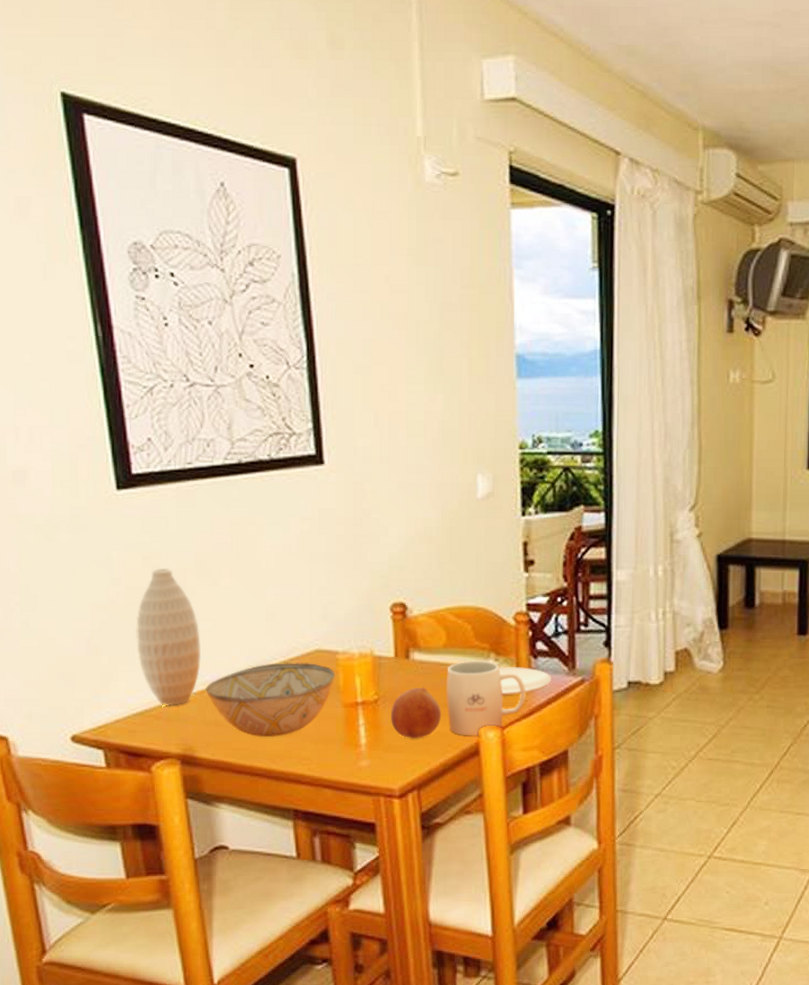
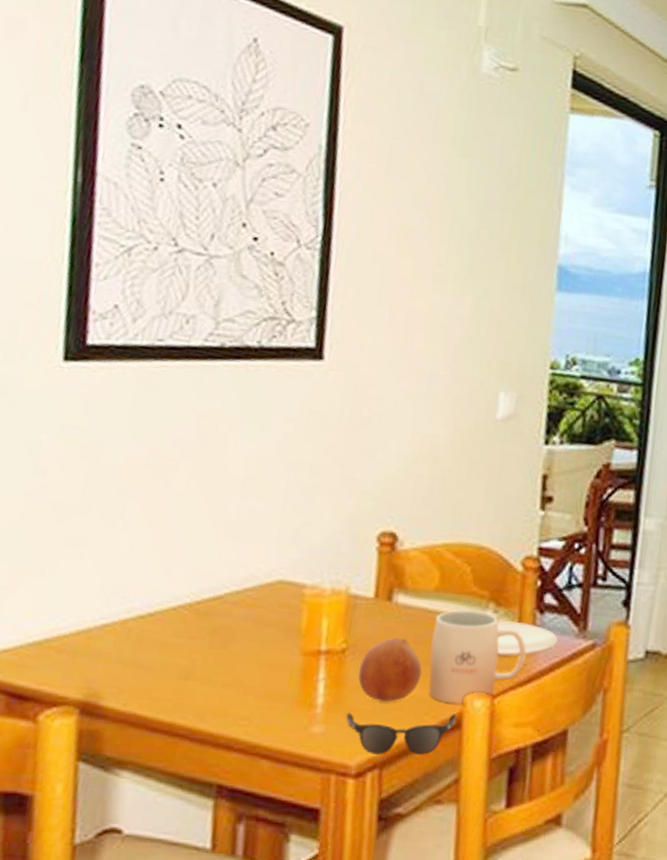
vase: present [136,568,202,706] -> none [49,461,137,637]
ceramic bowl: present [205,663,335,738] -> none [129,591,298,688]
sunglasses: none [386,744,475,779] -> present [346,712,458,755]

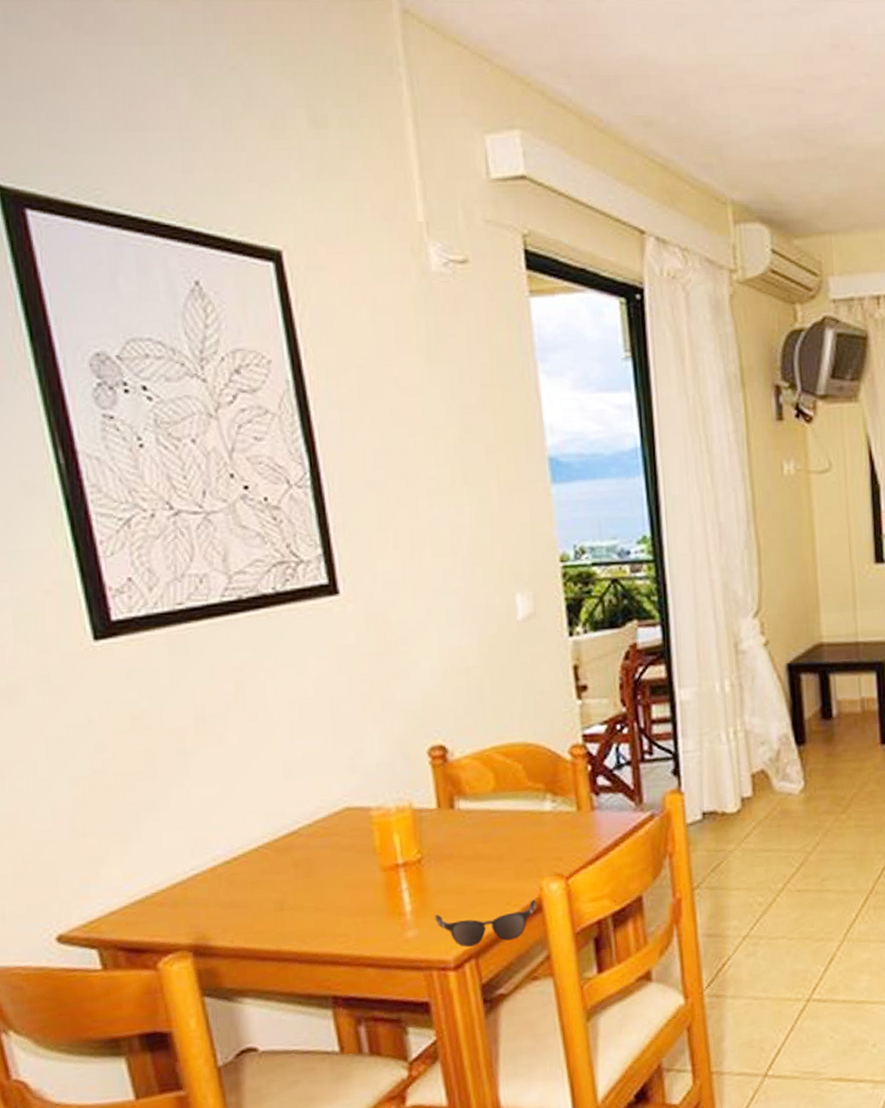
fruit: present [358,638,422,702] -> none [437,839,497,900]
mug: present [428,610,526,705] -> none [498,803,591,891]
plate: present [497,620,558,657] -> none [557,806,617,841]

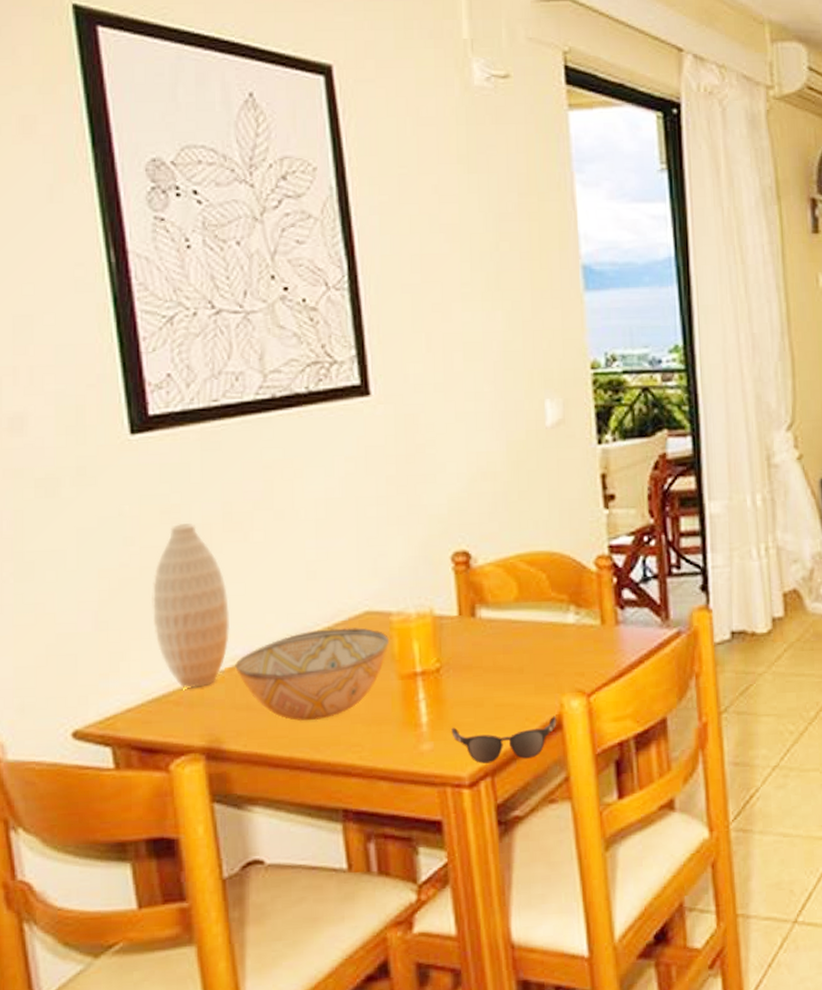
vase: none [128,727,210,890] -> present [152,522,231,689]
ceramic bowl: none [217,823,370,916] -> present [235,627,389,722]

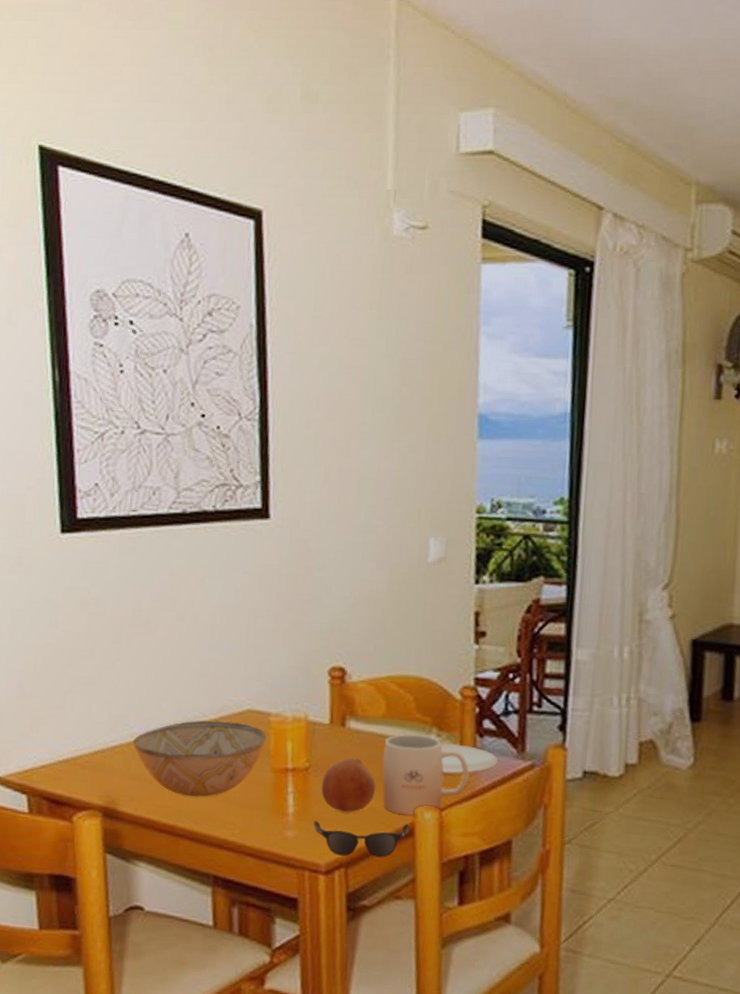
vase: present [152,522,231,689] -> none [68,614,132,756]
fruit: none [455,650,516,713] -> present [321,758,376,812]
mug: none [519,615,614,707] -> present [381,734,469,816]
plate: none [580,620,642,656] -> present [440,743,498,776]

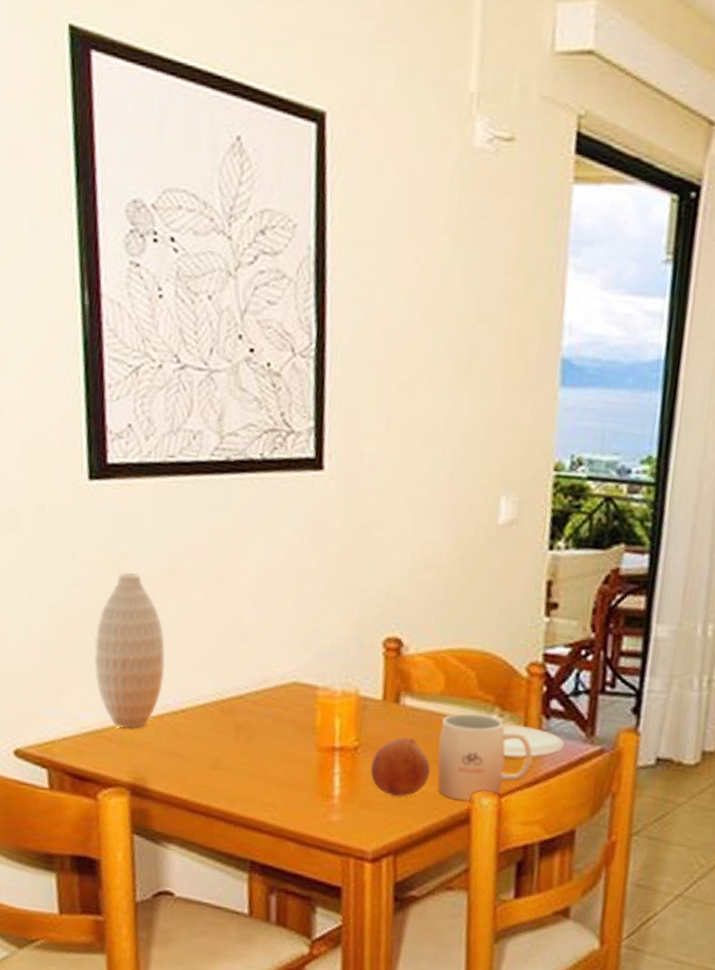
vase: none [68,614,132,756] -> present [94,572,166,729]
ceramic bowl: present [133,719,266,798] -> none [165,691,312,777]
sunglasses: present [313,820,410,858] -> none [361,804,466,846]

